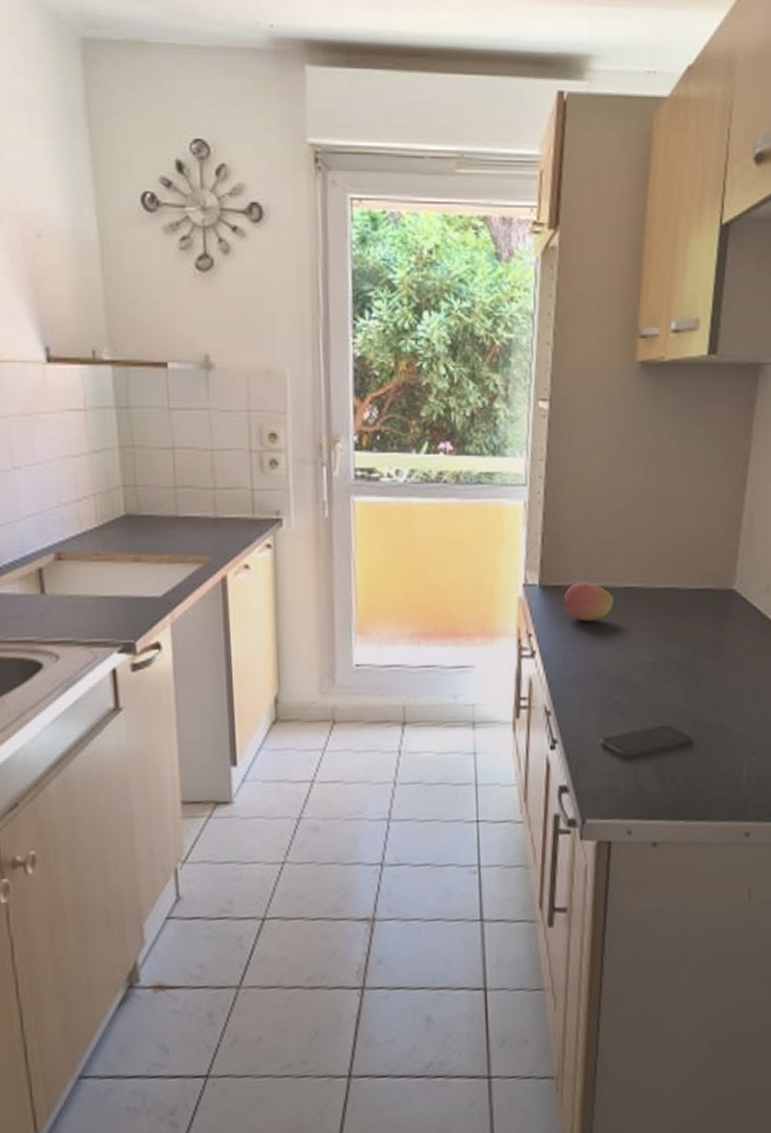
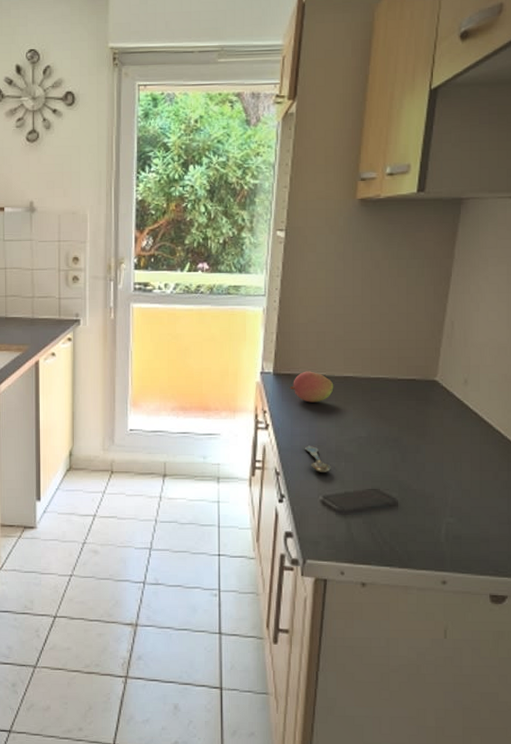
spoon: none [580,675,613,710] -> present [304,445,331,474]

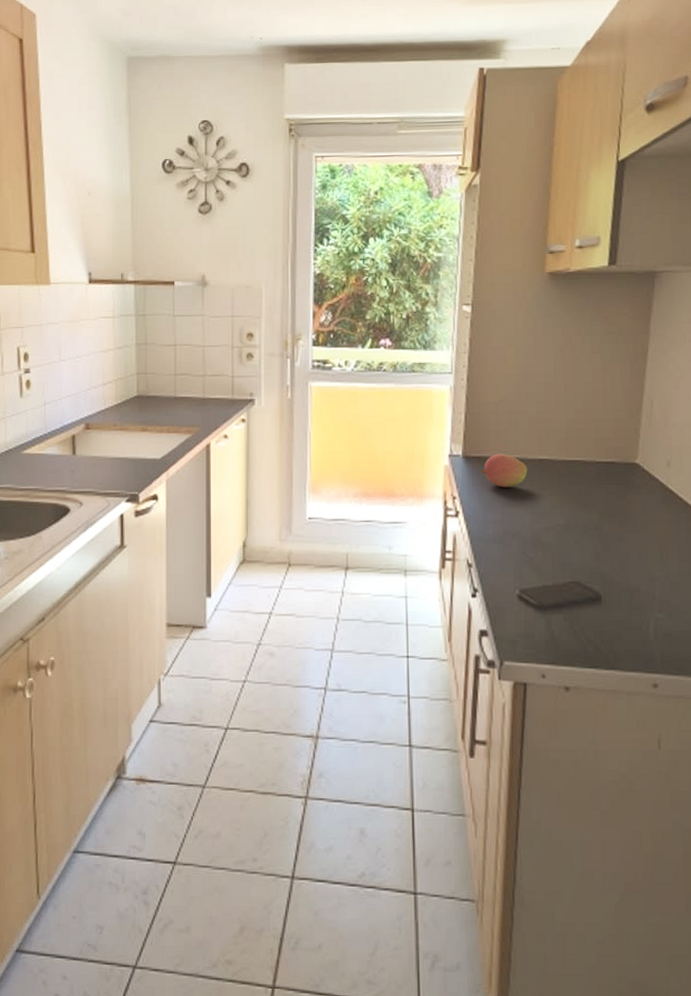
spoon: present [304,445,331,474] -> none [498,534,527,565]

